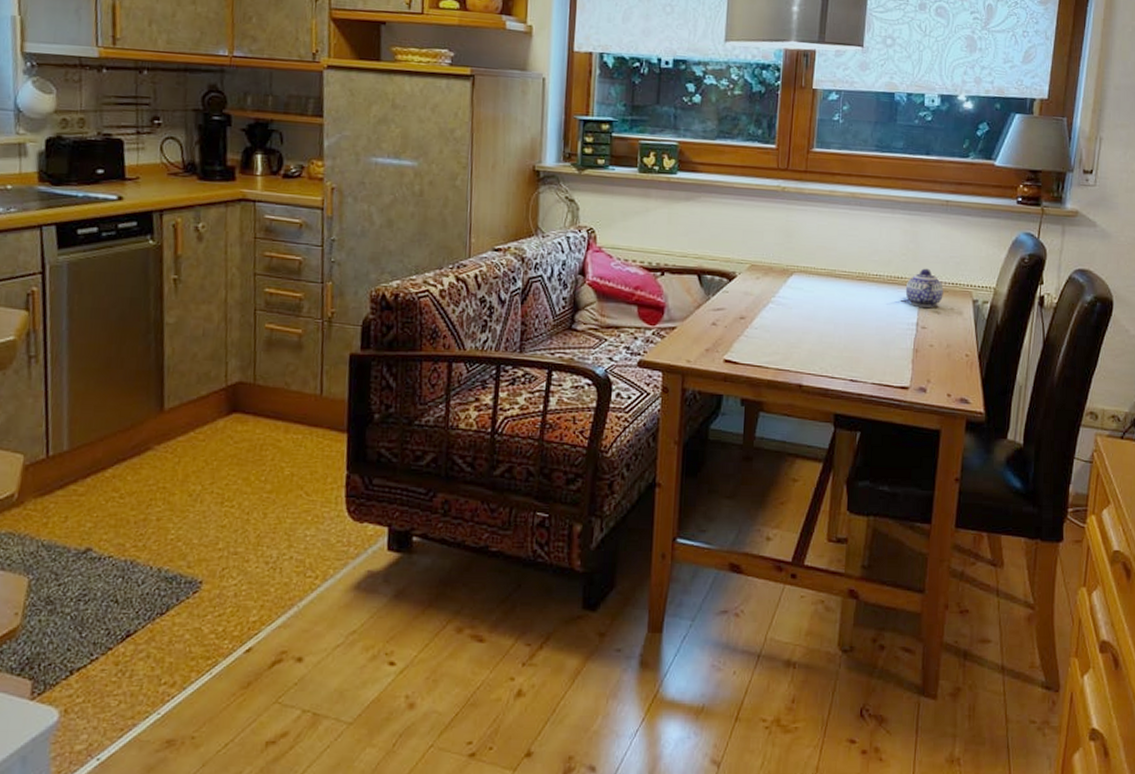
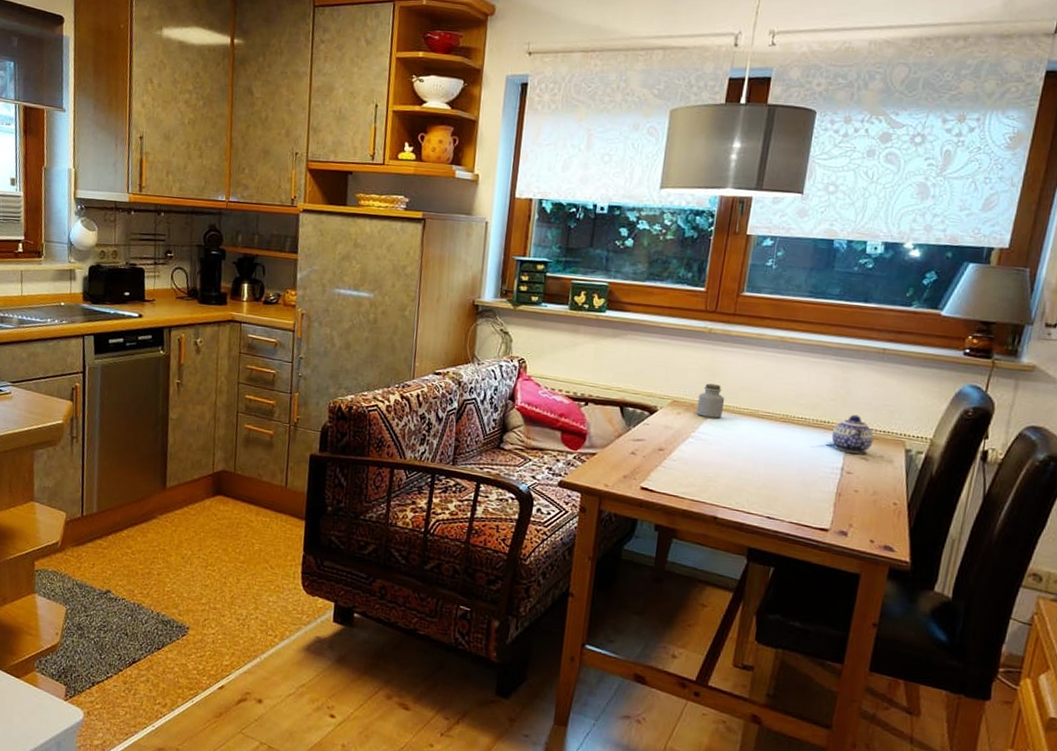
jar: none [775,245,802,281] -> present [696,383,725,419]

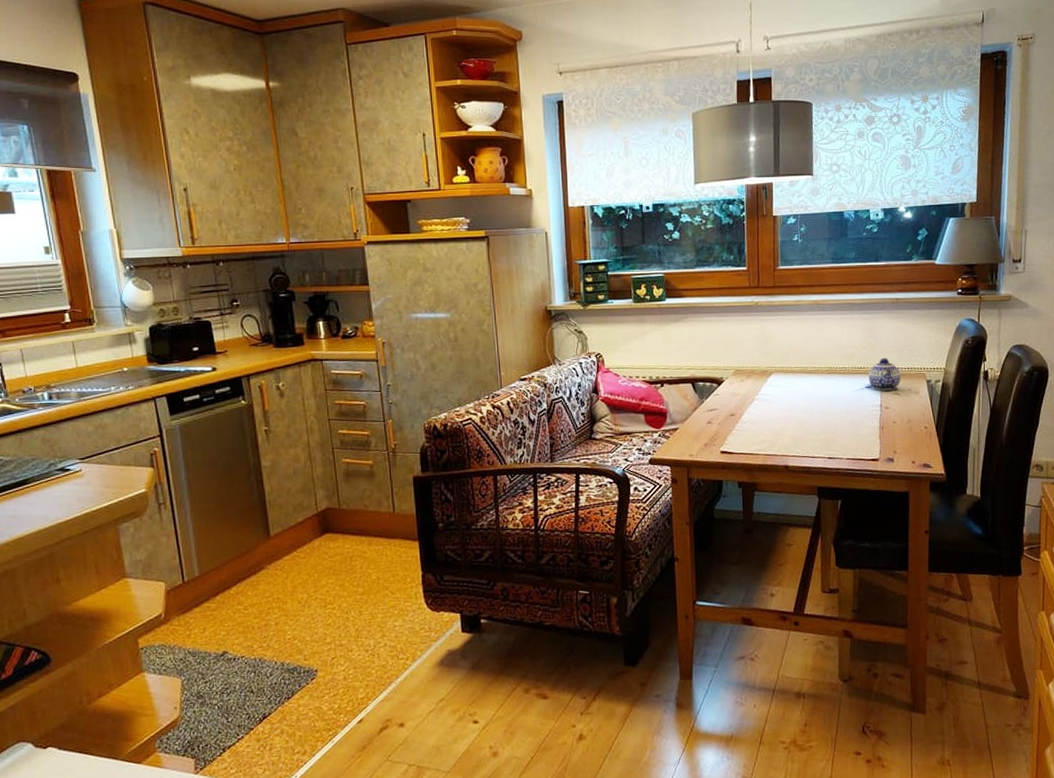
jar: present [696,383,725,419] -> none [756,350,779,380]

